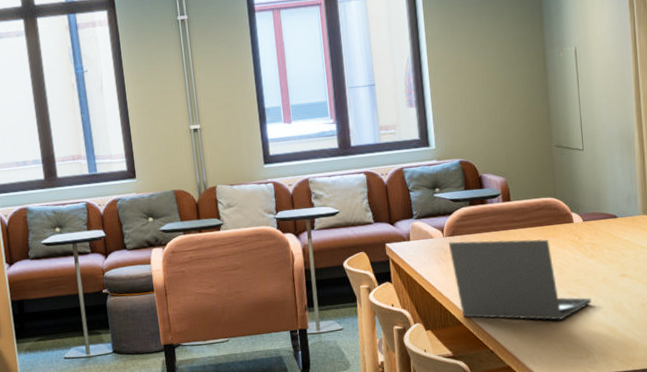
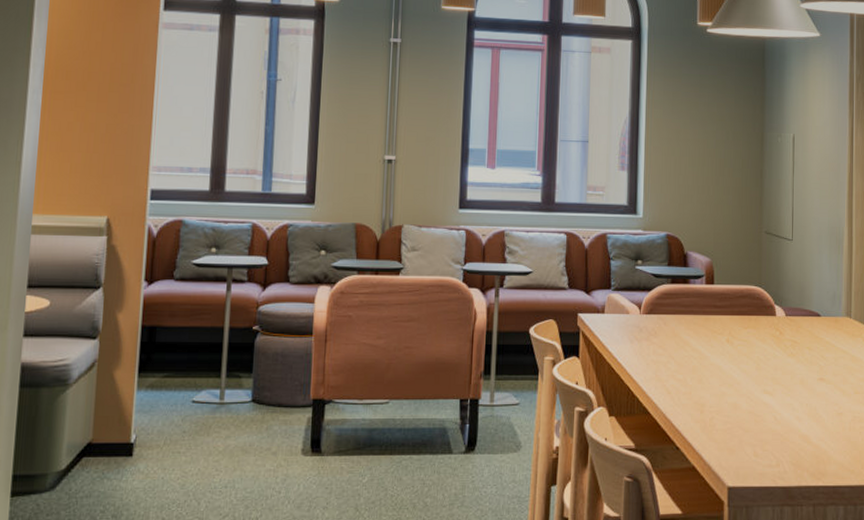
laptop: present [448,239,592,321] -> none [644,320,787,422]

